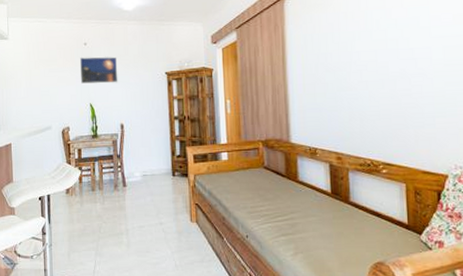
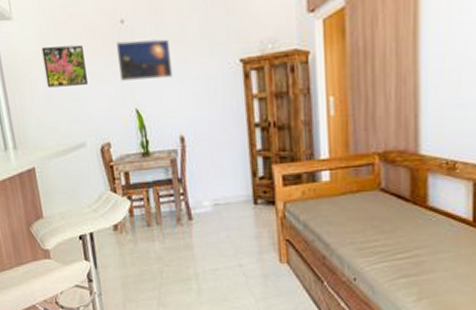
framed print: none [27,58,58,87] -> present [41,44,89,88]

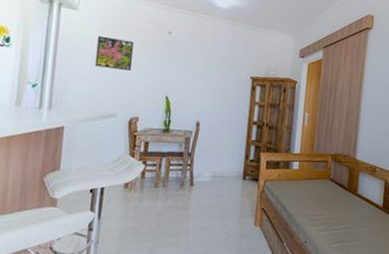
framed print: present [115,38,173,81] -> none [159,46,203,79]

